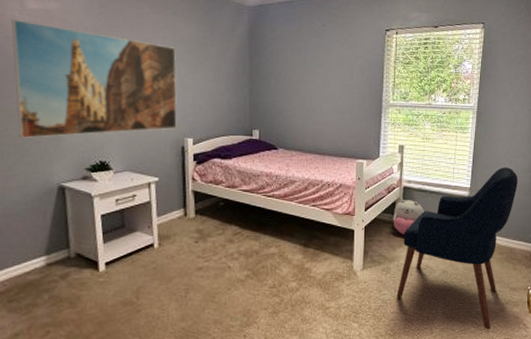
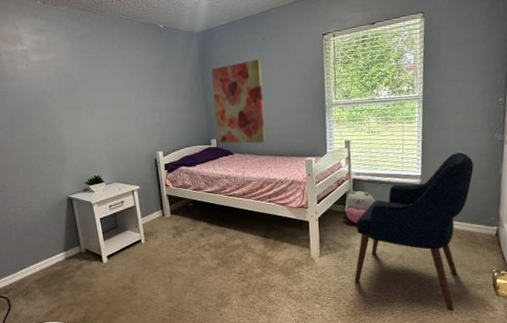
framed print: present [11,19,177,138] -> none [22,71,149,162]
wall art: none [260,46,318,141] -> present [211,59,266,144]

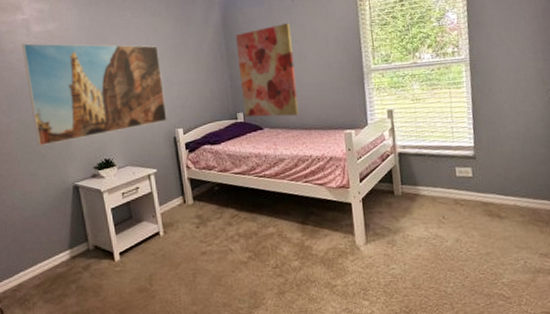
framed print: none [22,71,149,162] -> present [22,43,167,146]
plush toy: present [345,190,376,224] -> none [391,166,426,204]
chair: present [354,152,474,312] -> none [405,119,532,303]

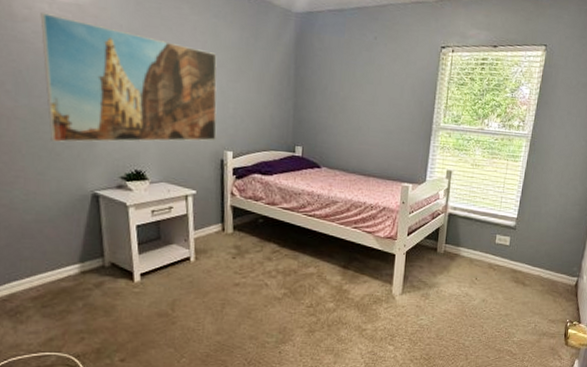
wall art: present [235,23,299,117] -> none [303,60,368,161]

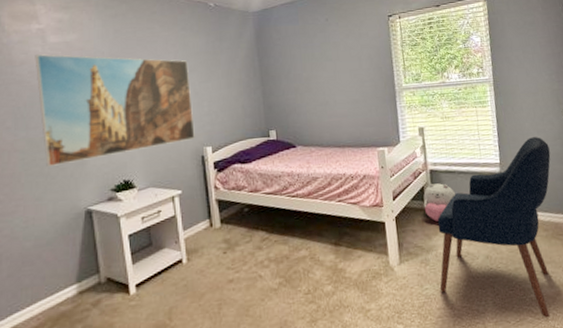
chair: none [433,199,567,359] -> present [437,137,551,318]
plush toy: none [435,225,469,262] -> present [423,183,456,222]

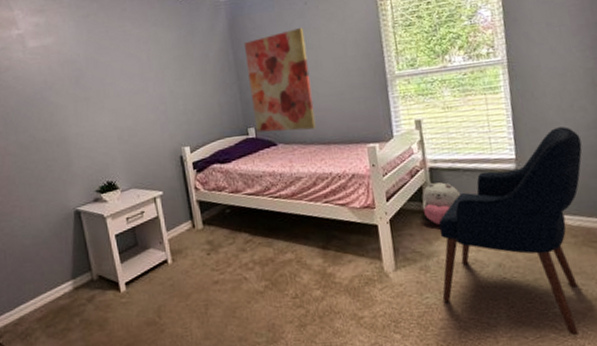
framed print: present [35,54,195,166] -> none [17,57,173,169]
wall art: none [269,41,333,135] -> present [243,28,317,133]

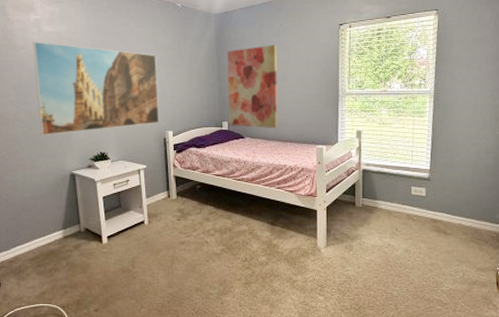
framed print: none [17,57,173,169] -> present [32,42,159,135]
plush toy: present [422,182,461,225] -> none [353,181,385,215]
chair: present [438,126,583,336] -> none [359,149,481,309]

